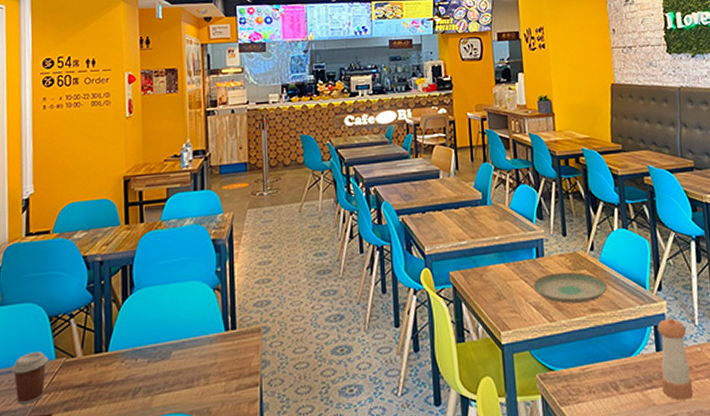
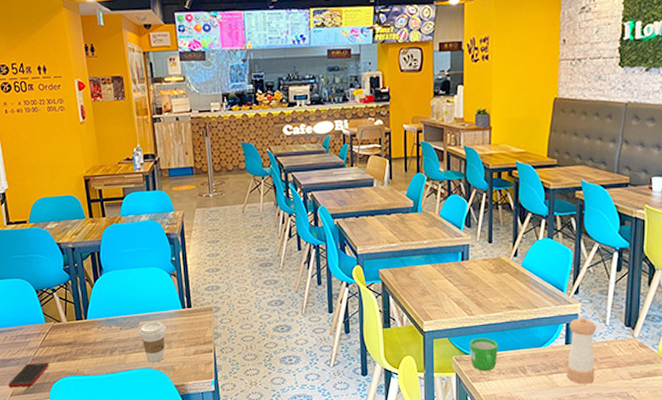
coffee cup: present [11,352,48,405] -> none [11,317,40,355]
coffee cup: none [171,349,205,405] -> present [139,322,167,362]
plate: present [533,272,608,304] -> none [456,274,527,301]
mug: none [553,348,586,391] -> present [469,338,498,372]

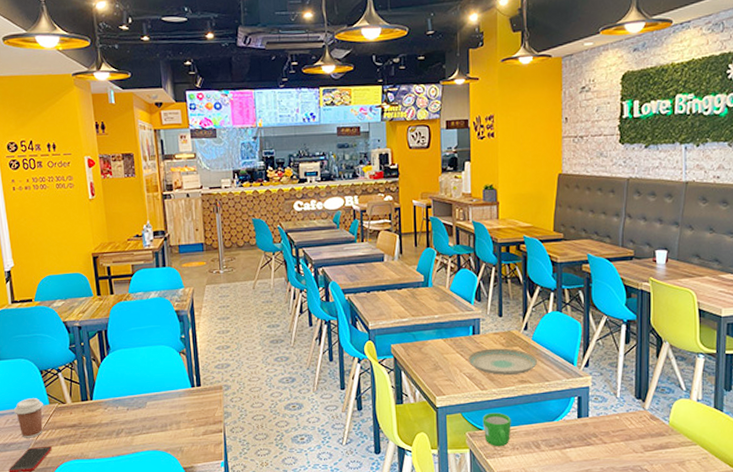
coffee cup: none [11,317,40,355] -> present [13,398,43,438]
coffee cup: present [139,322,167,362] -> none [146,401,175,444]
plate: none [456,274,527,301] -> present [468,348,538,375]
pepper shaker: present [567,318,596,384] -> none [580,391,608,458]

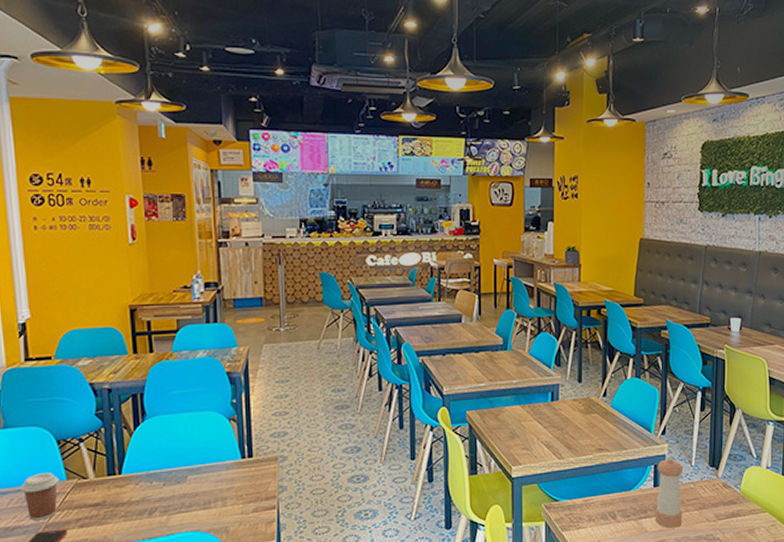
plate: present [468,348,538,375] -> none [546,415,616,443]
mug: present [482,412,511,447] -> none [559,482,588,519]
pepper shaker: none [580,391,608,458] -> present [656,459,682,528]

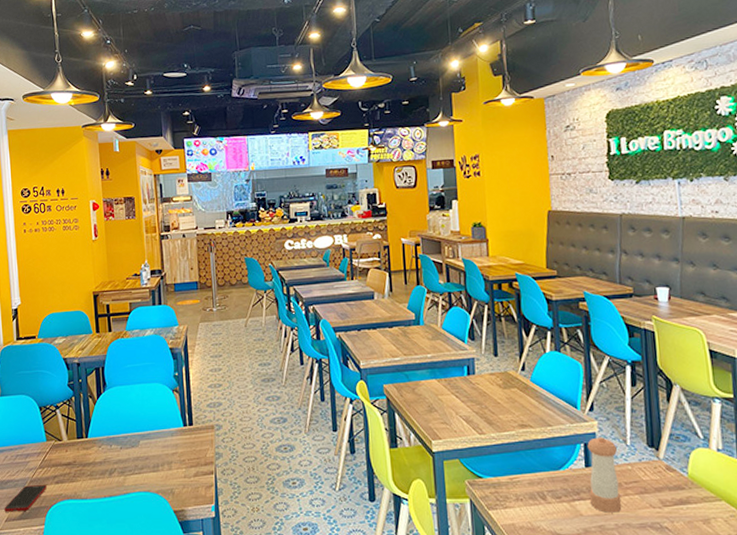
coffee cup: present [20,473,59,521] -> none [12,435,41,476]

